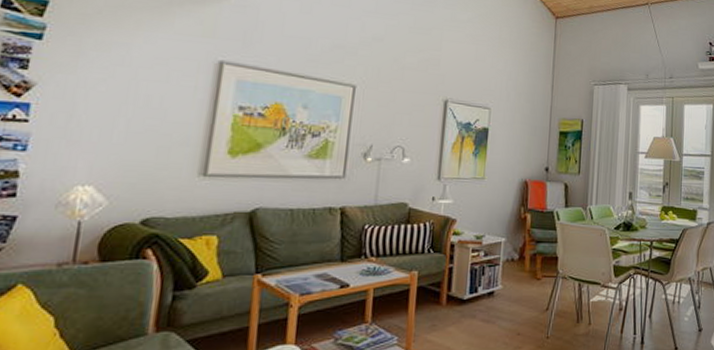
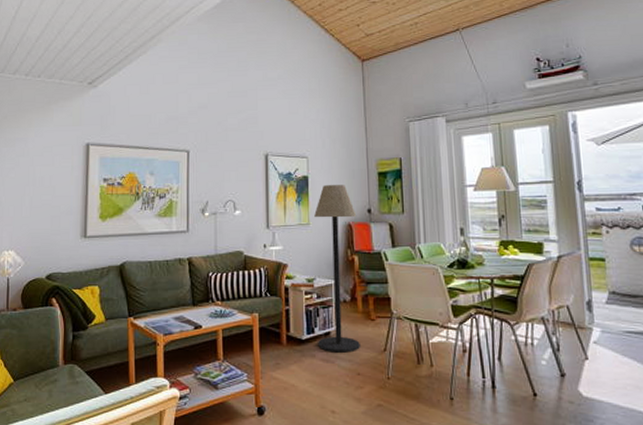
floor lamp: none [480,139,534,313] -> present [314,185,360,353]

